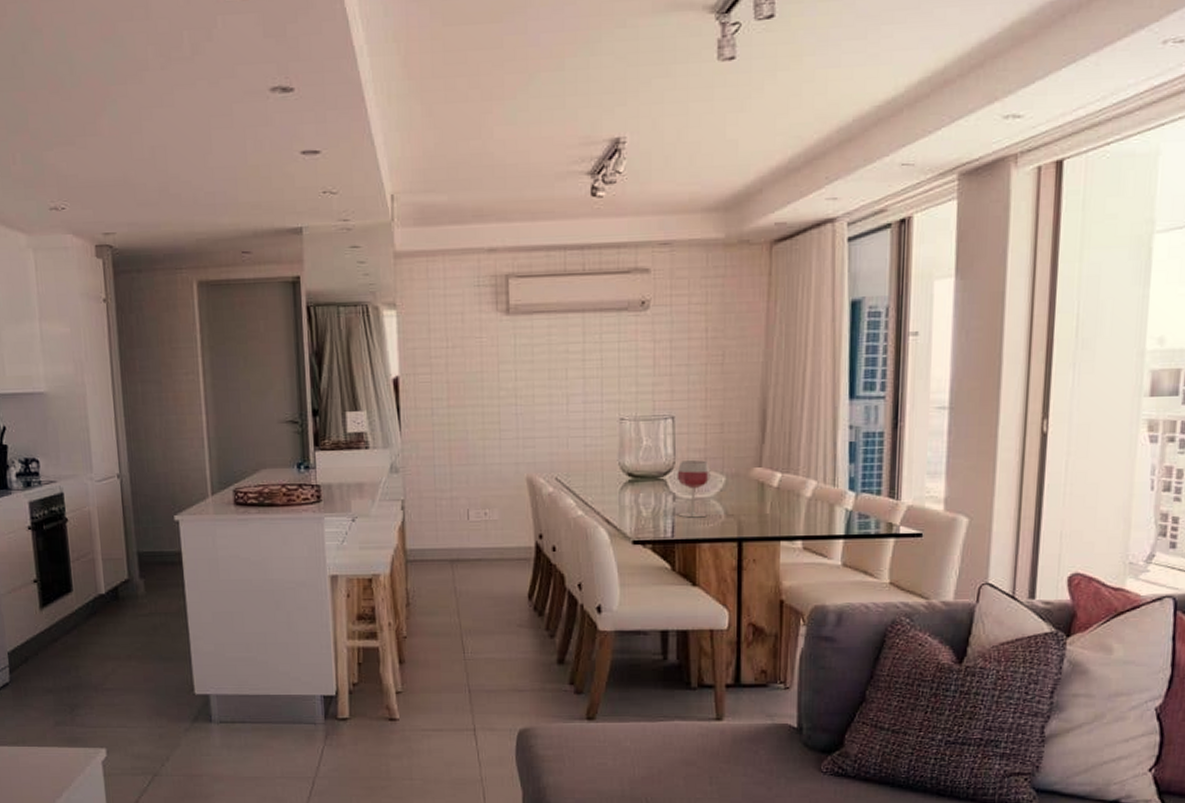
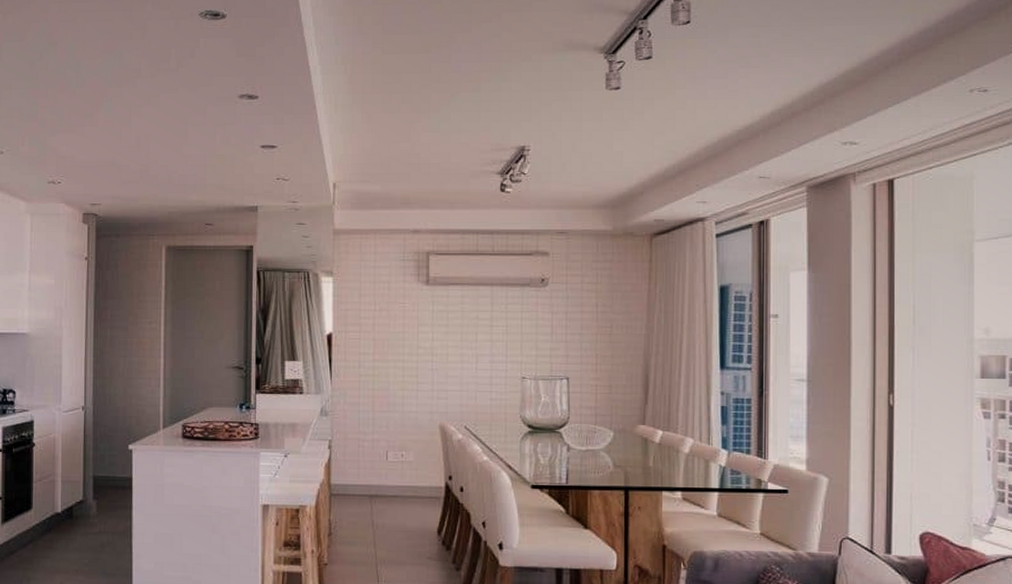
wineglass: present [677,460,711,518] -> none [571,416,600,467]

